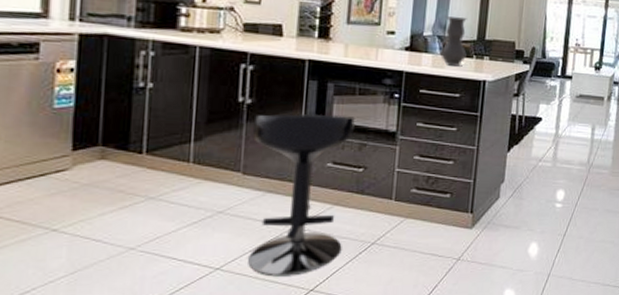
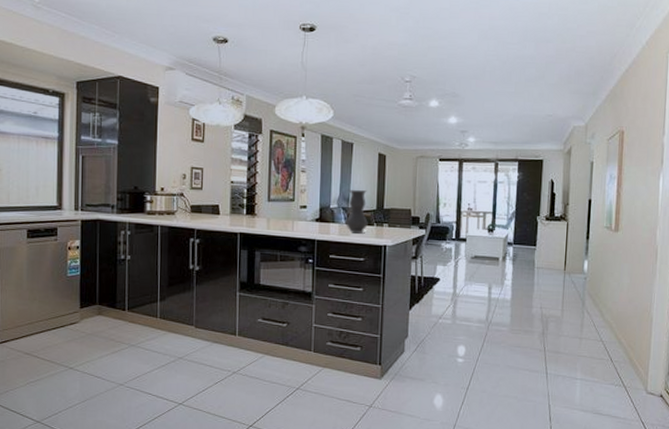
bar stool: present [248,114,355,275] -> none [200,278,278,412]

